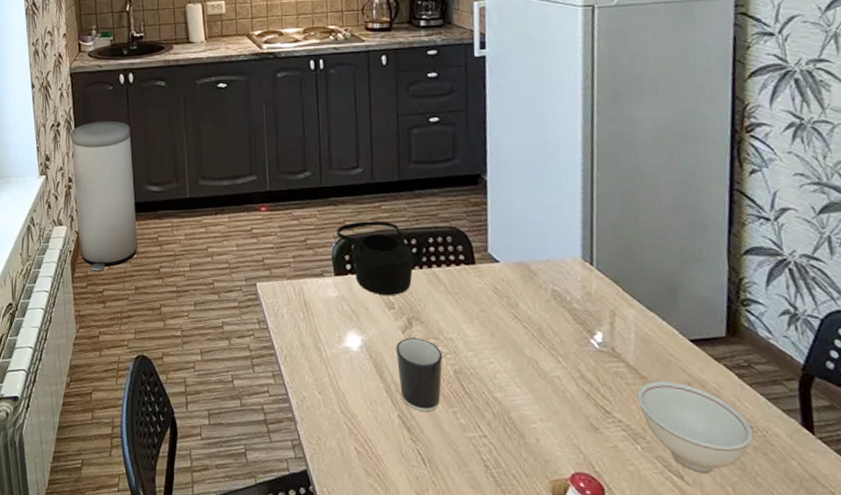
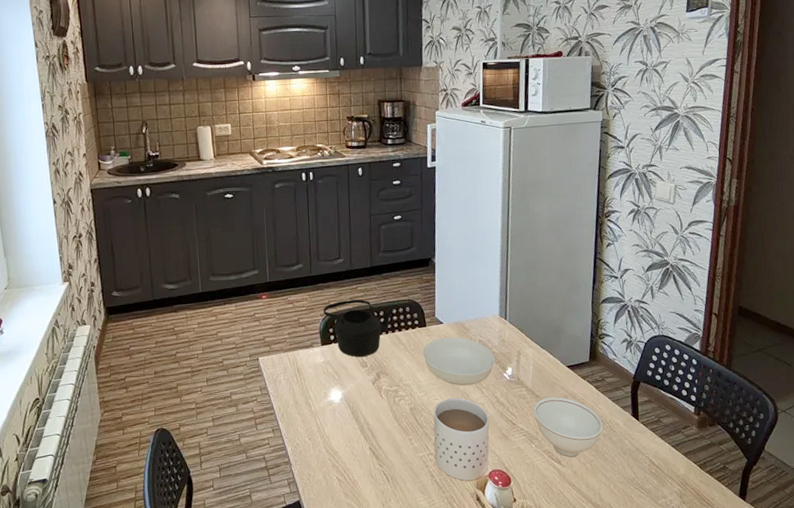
pedal bin: present [71,120,138,271] -> none [93,230,156,362]
mug: present [396,337,443,412] -> none [368,387,403,443]
bowl: none [470,281,578,350] -> present [422,337,496,386]
mug: none [487,363,570,482] -> present [433,397,490,481]

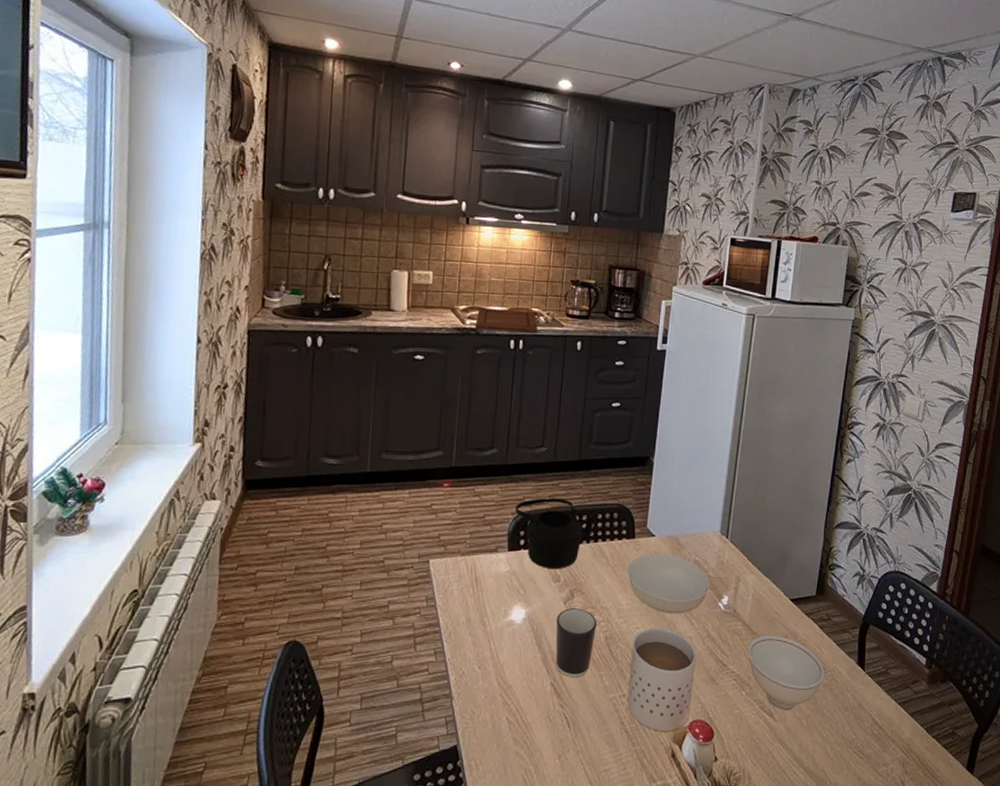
cutting board: none [271,147,324,168] -> present [475,308,538,334]
mug: none [368,387,403,443] -> present [555,608,598,678]

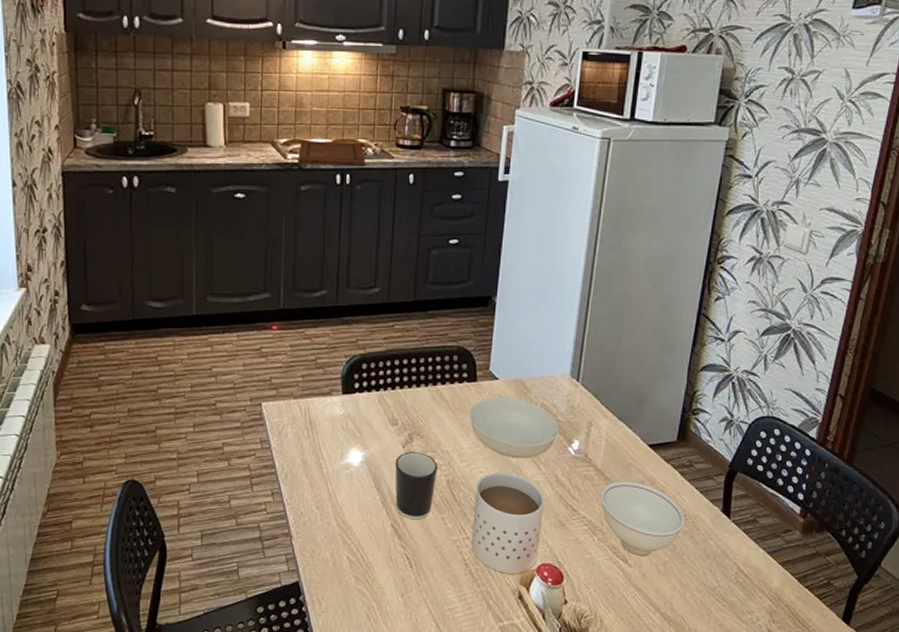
teapot: present [515,498,600,568] -> none [348,340,439,412]

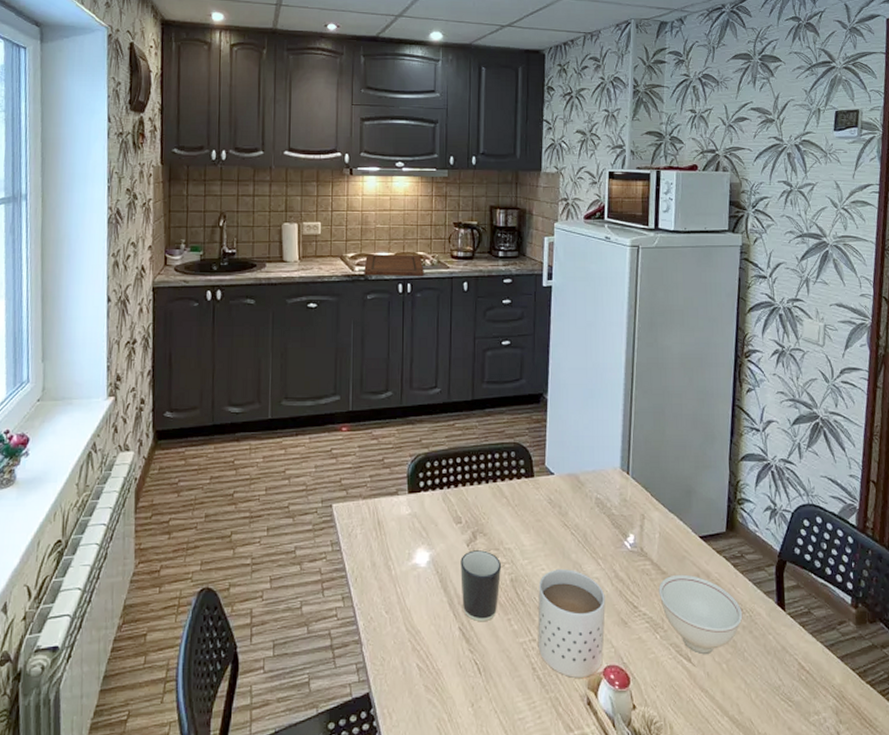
bowl: present [469,397,560,459] -> none [528,492,615,554]

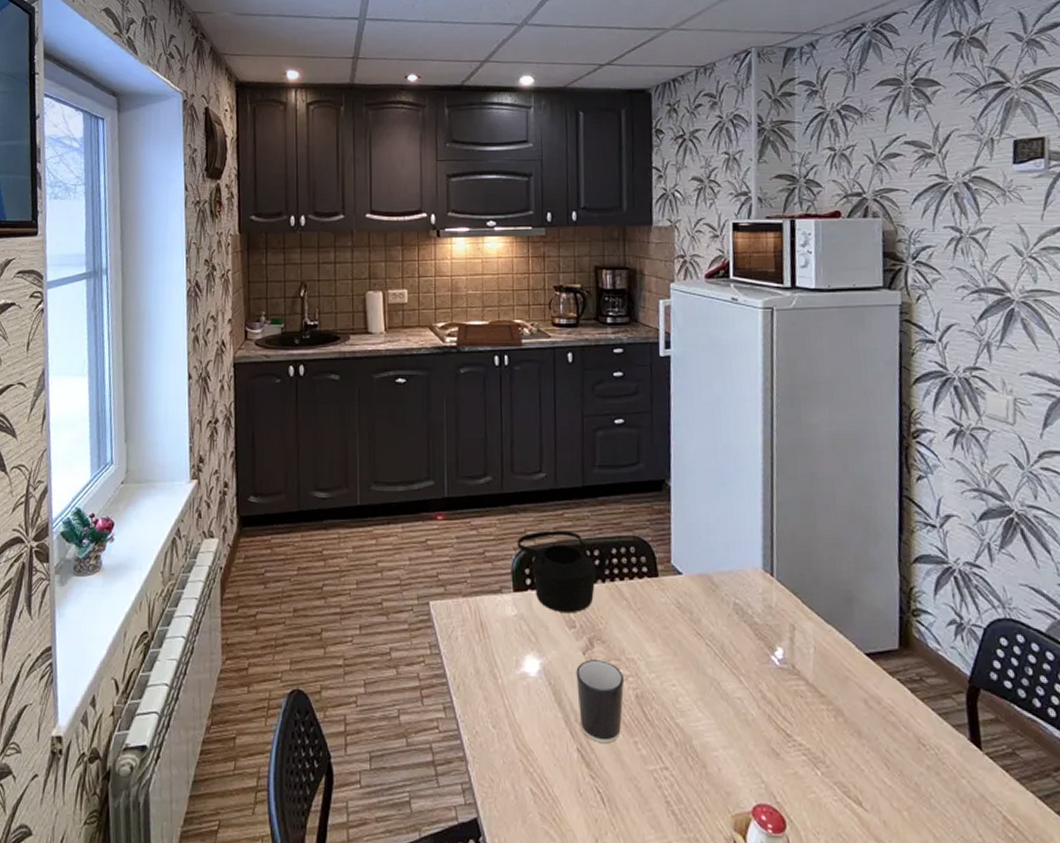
teapot: none [413,439,497,510] -> present [517,530,614,612]
mug: present [537,568,606,678] -> none [669,685,752,817]
bowl: present [658,574,743,654] -> none [816,698,927,797]

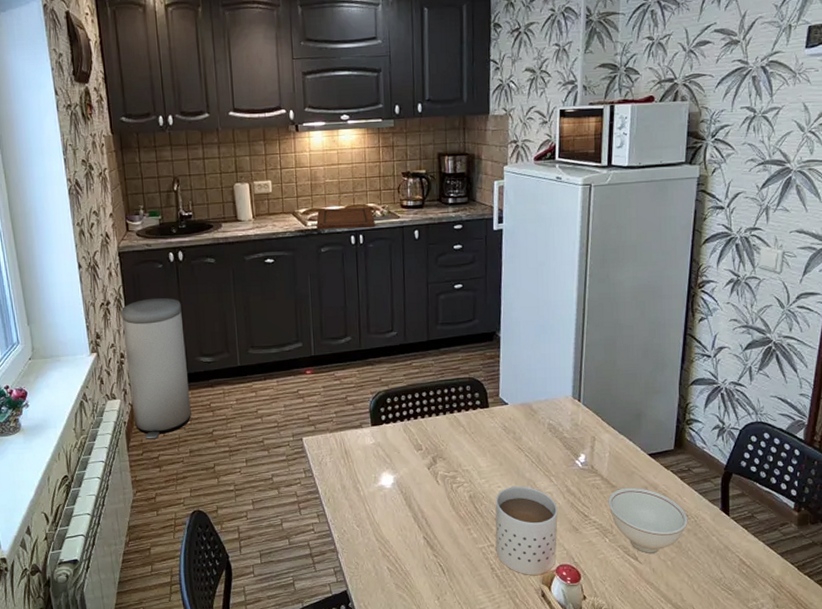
pedal bin: none [230,417,299,591] -> present [121,297,191,439]
teapot: present [517,530,614,612] -> none [374,376,453,439]
mug: present [576,660,625,744] -> none [422,472,461,532]
mug: none [669,685,752,817] -> present [495,485,558,575]
bowl: none [816,698,927,797] -> present [608,487,688,553]

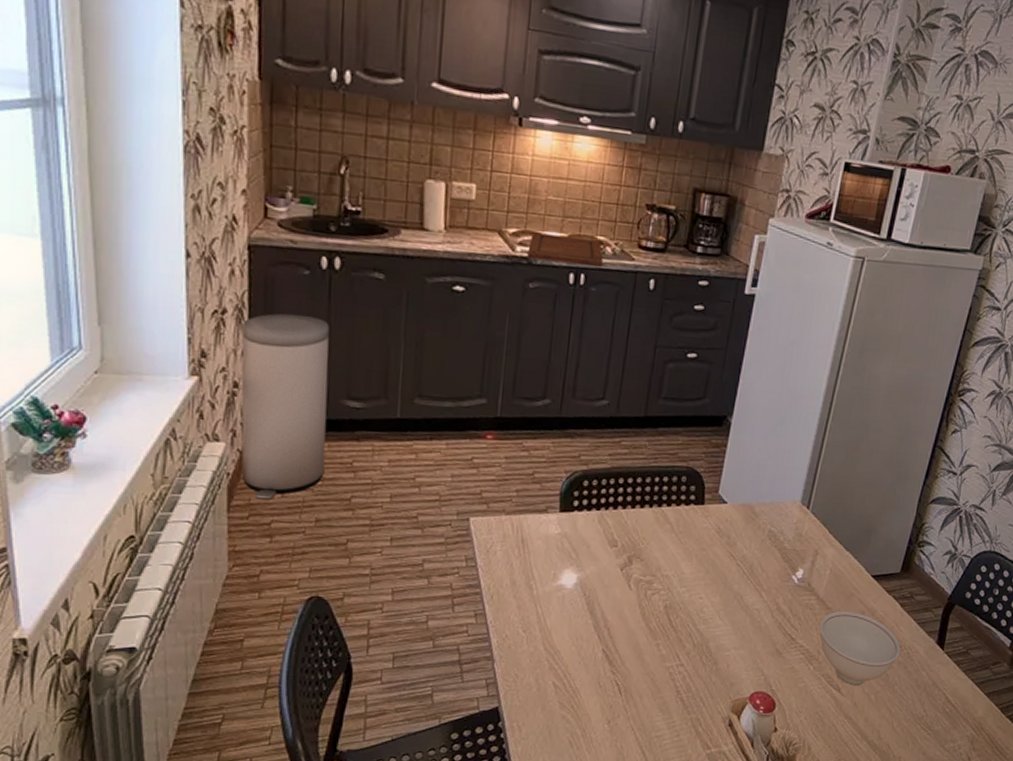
mug: present [495,485,558,575] -> none [684,598,763,702]

